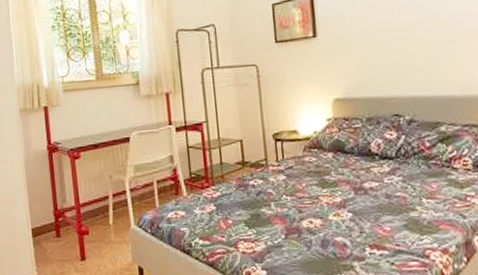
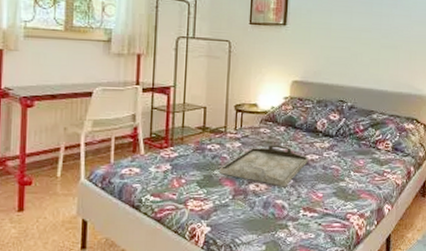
serving tray: none [267,173,366,222] -> present [220,144,308,187]

